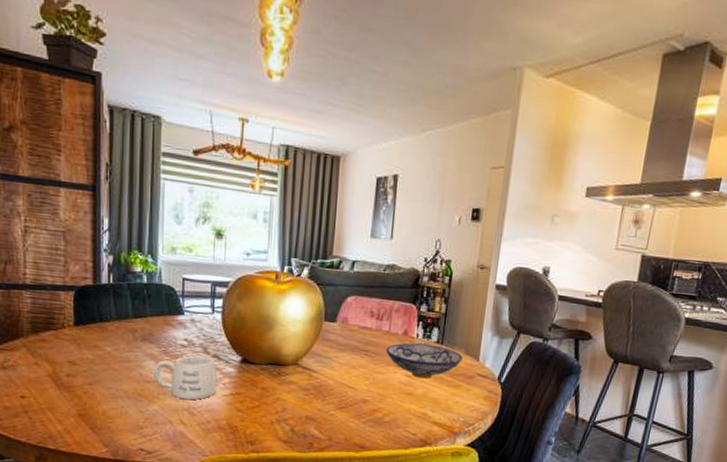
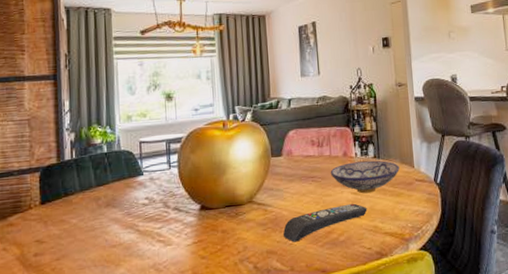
mug: present [153,355,217,400] -> none [118,210,180,258]
remote control: none [326,385,419,414] -> present [283,203,367,242]

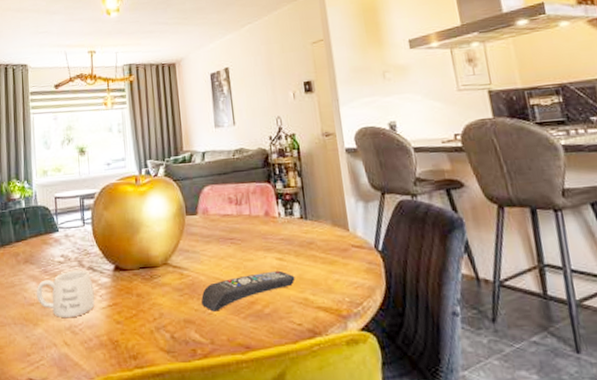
mug: none [118,210,180,258] -> present [36,269,95,319]
bowl: present [330,160,400,194] -> none [250,221,332,260]

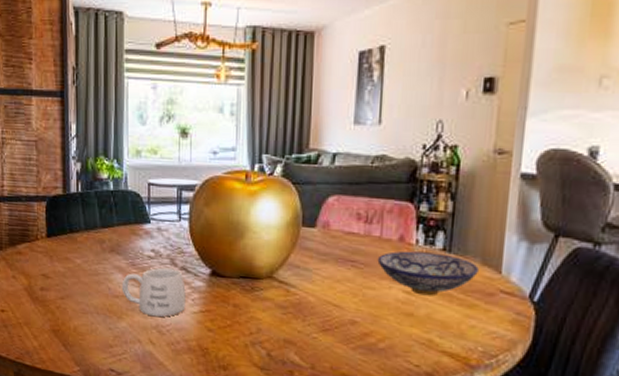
remote control: present [201,270,295,312] -> none [307,304,422,337]
bowl: none [250,221,332,260] -> present [377,251,479,296]

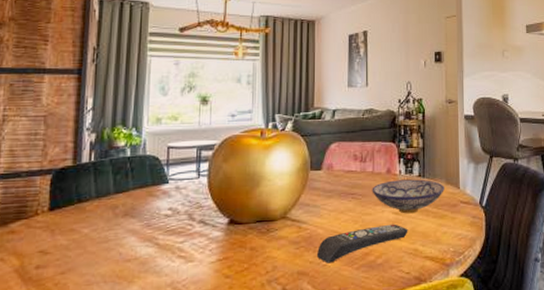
mug: present [121,267,186,318] -> none [134,223,203,275]
remote control: none [307,304,422,337] -> present [317,224,408,263]

